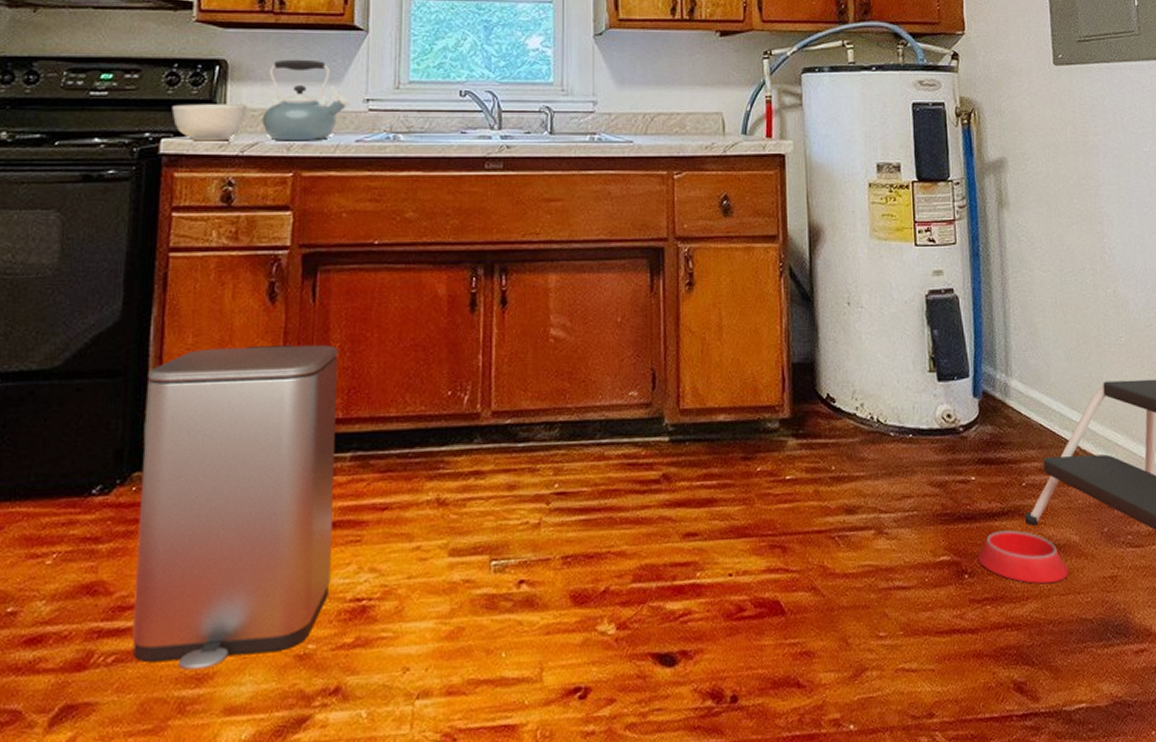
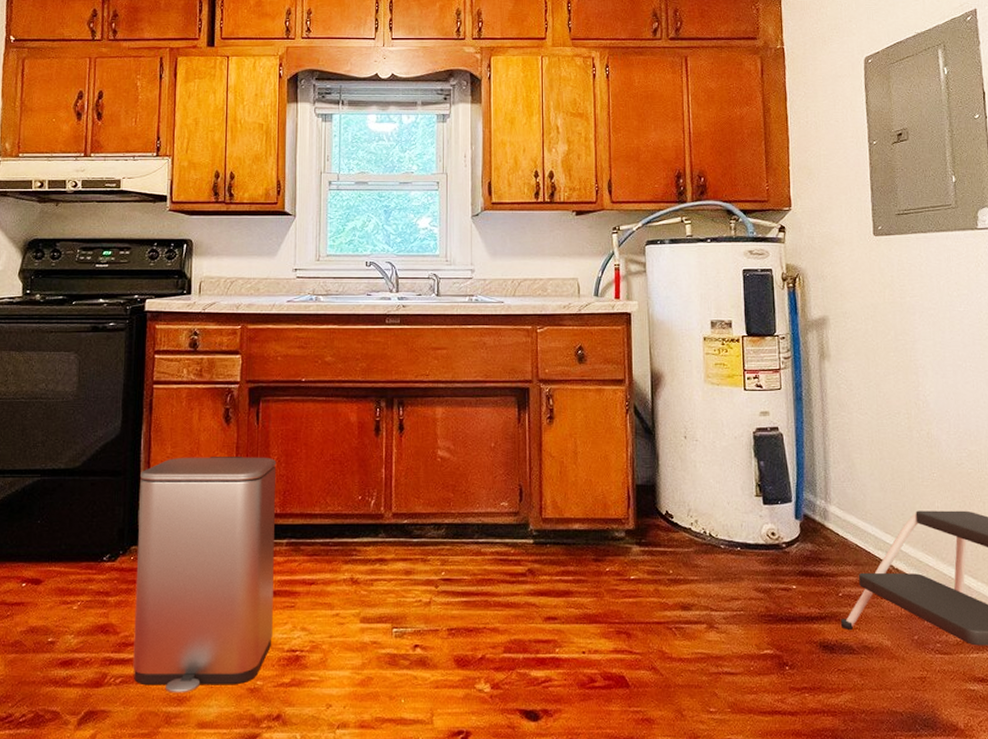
bowl: present [171,104,248,141] -> none [153,273,207,302]
kettle: present [262,59,350,141] -> none [218,238,283,302]
pet bowl: present [977,530,1069,584] -> none [797,632,881,680]

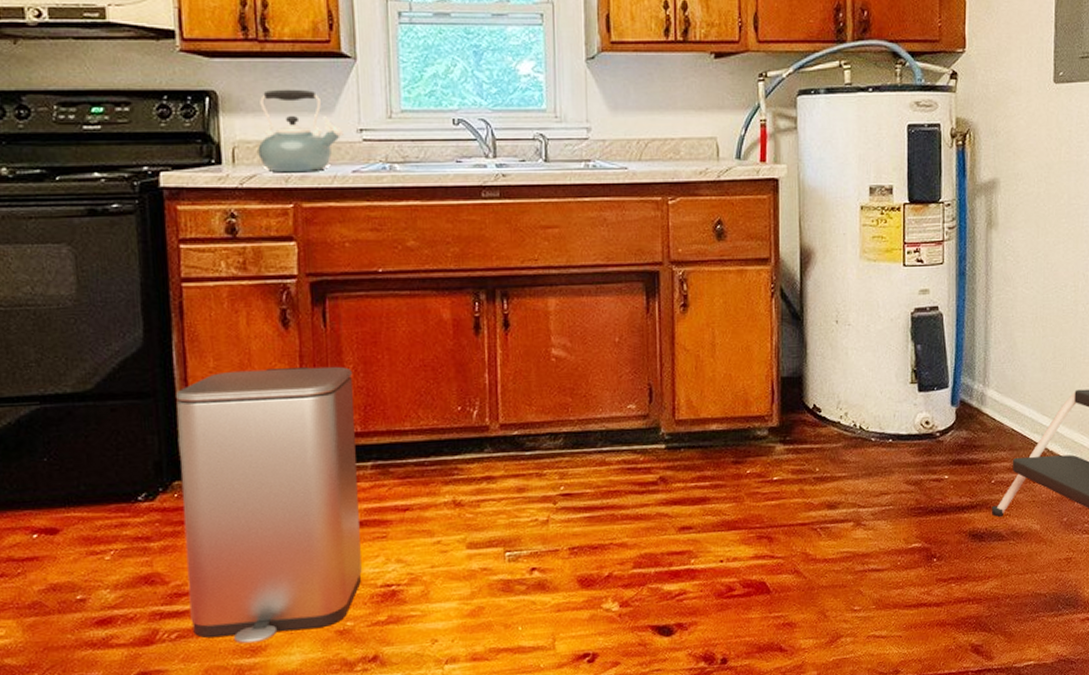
kettle: none [218,238,283,302] -> present [258,89,344,173]

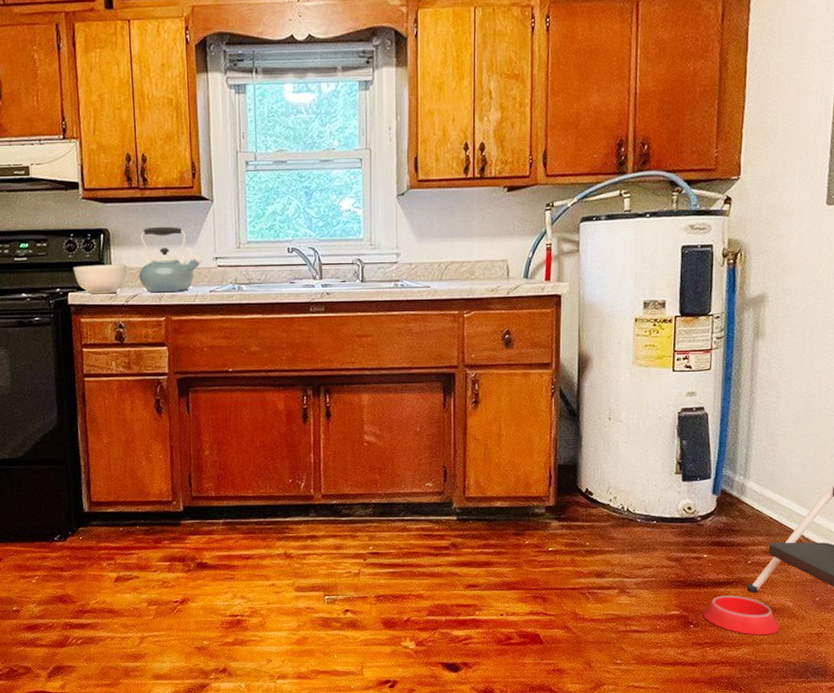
bowl: none [166,136,242,174] -> present [73,264,128,294]
pedal bin: present [176,366,362,645] -> none [80,444,215,652]
pet bowl: none [946,521,1029,566] -> present [702,595,781,636]

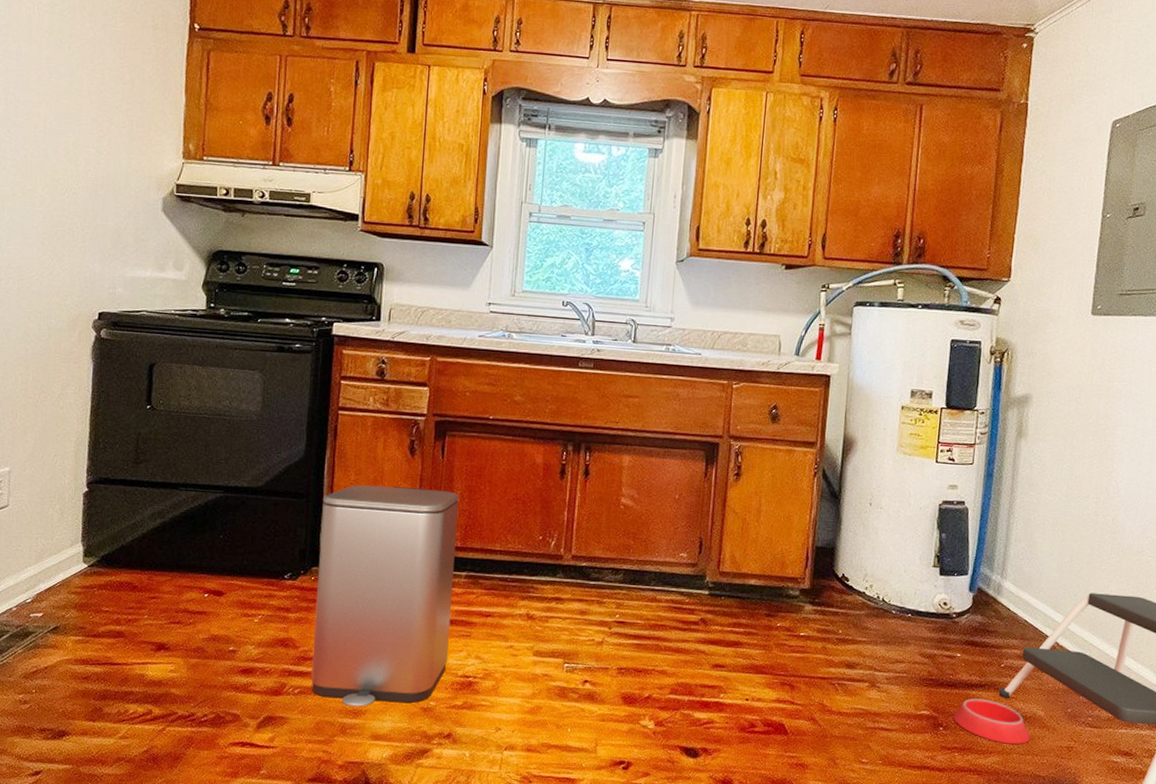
bowl: present [73,264,128,294] -> none [341,296,398,329]
pedal bin: none [80,444,215,652] -> present [311,484,460,708]
kettle: present [139,226,203,293] -> none [408,266,476,334]

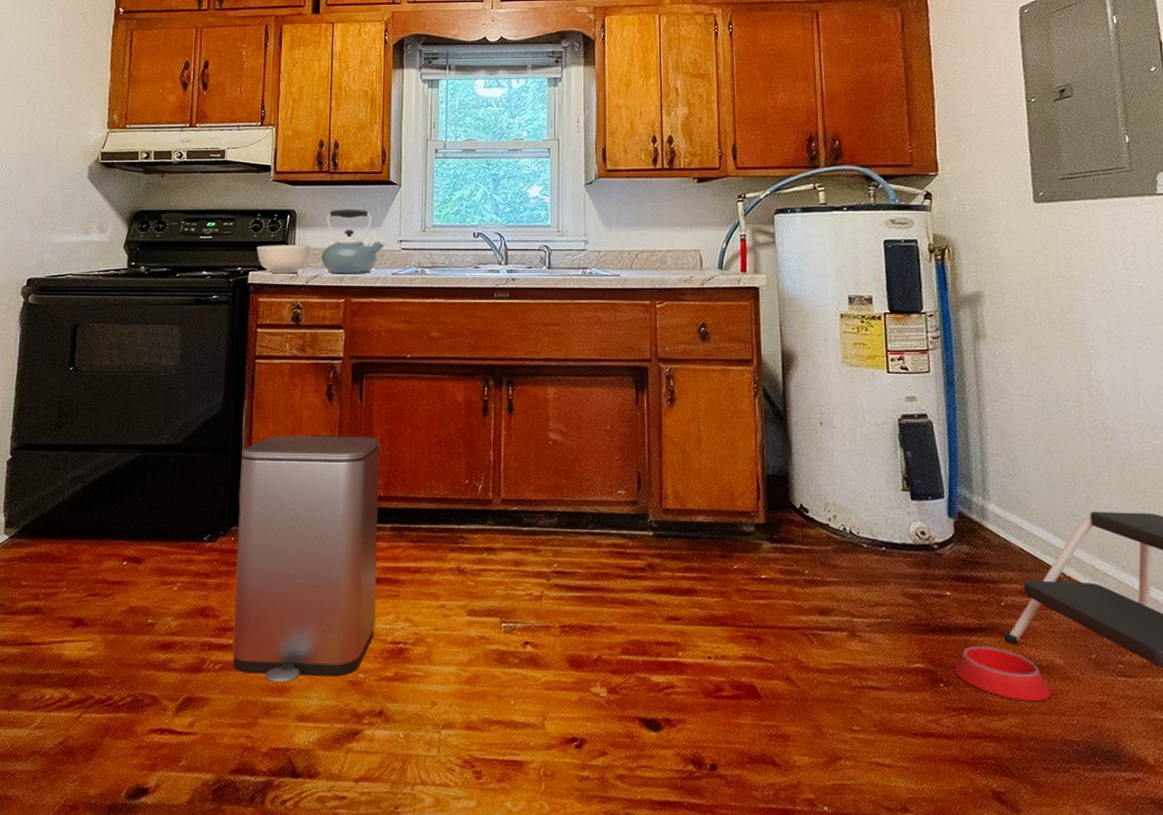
bowl: none [341,296,398,329] -> present [256,245,311,274]
kettle: none [408,266,476,334] -> present [321,209,387,274]

